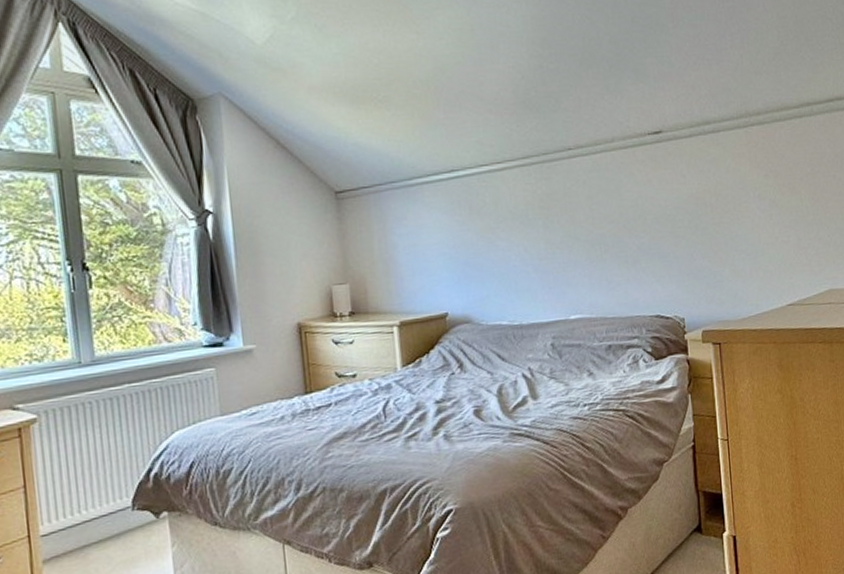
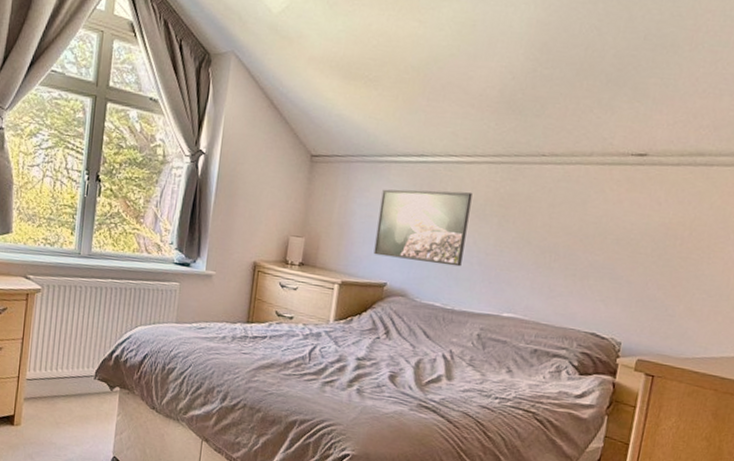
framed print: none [420,200,518,286] -> present [373,189,473,267]

